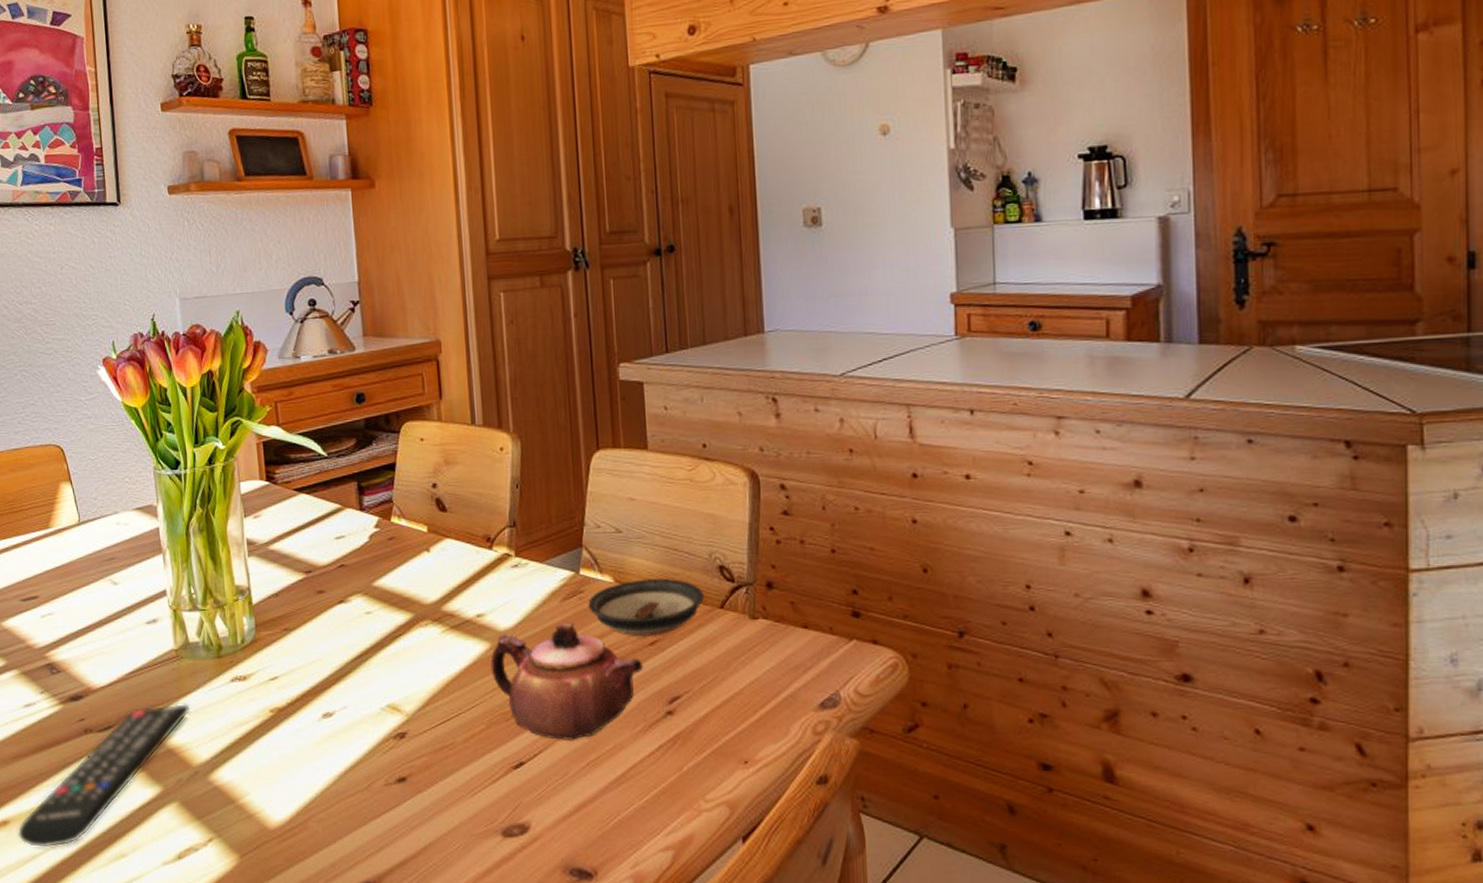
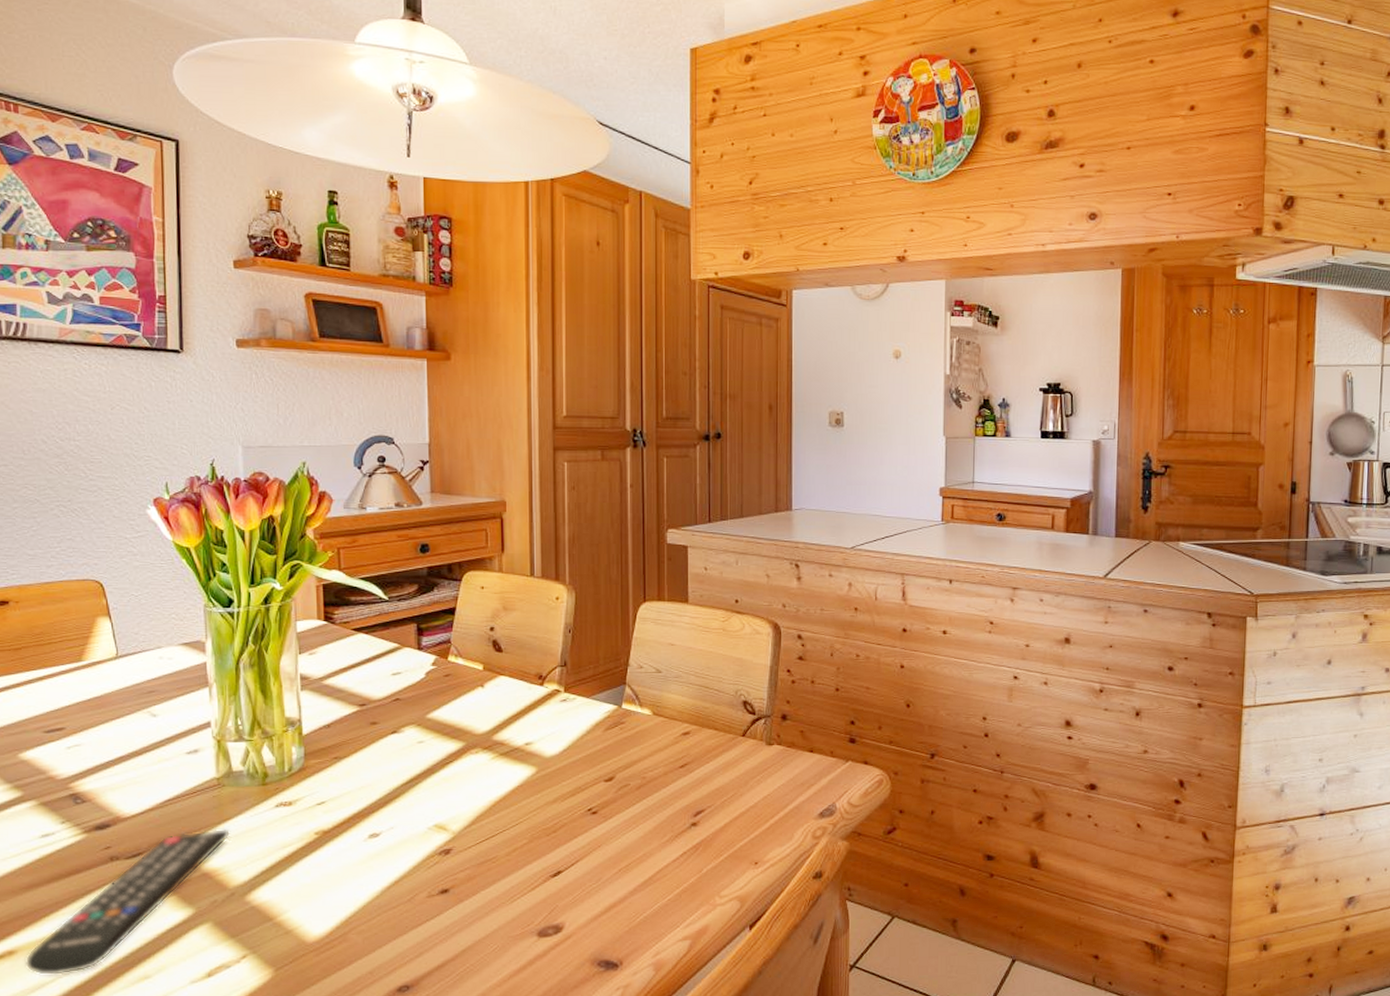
teapot: present [490,621,644,742] -> none [536,748,674,852]
saucer: present [588,579,705,636] -> none [628,712,730,760]

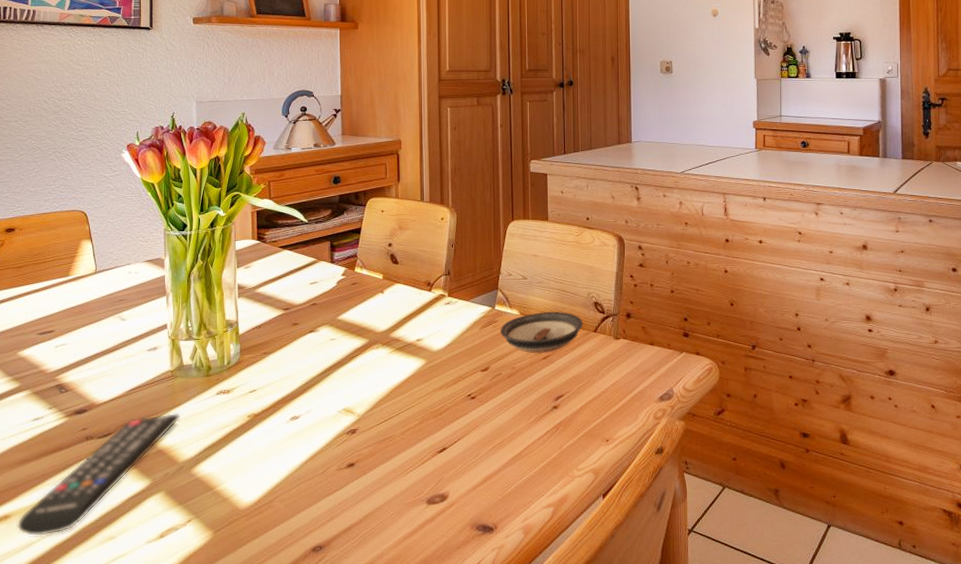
saucer: none [628,712,730,760] -> present [500,312,584,353]

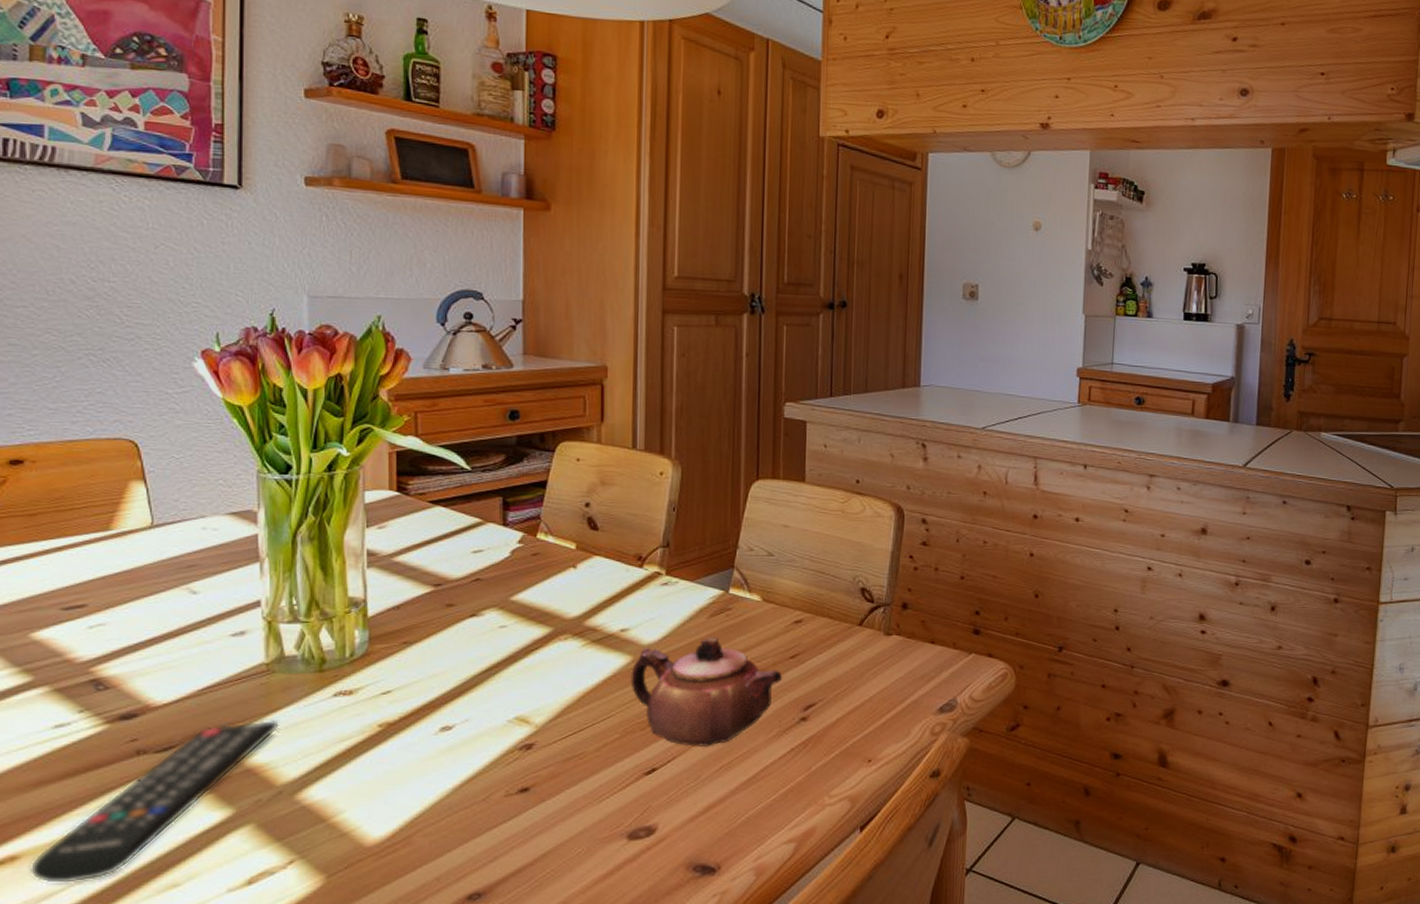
teapot: none [425,343,538,431] -> present [630,636,783,748]
saucer: present [500,312,584,353] -> none [734,598,846,650]

